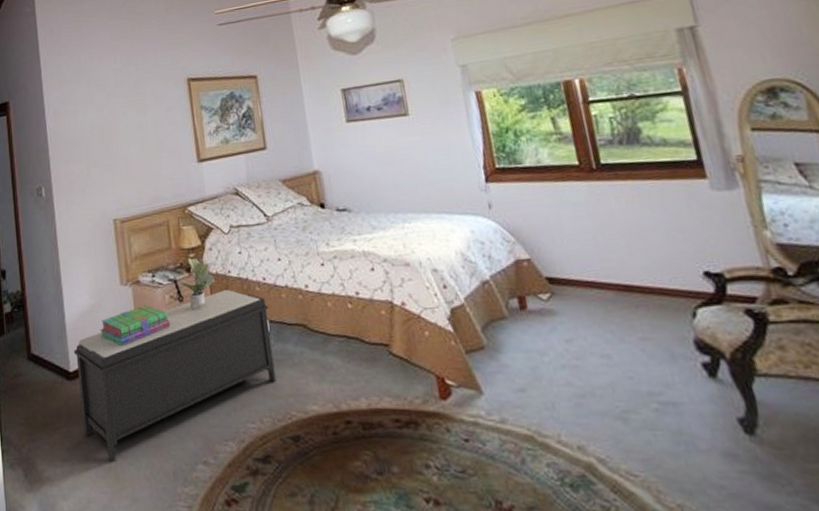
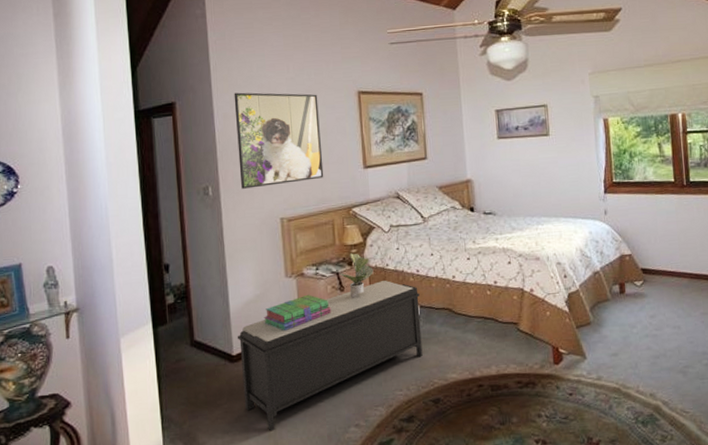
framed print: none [63,84,156,189] -> present [234,92,324,189]

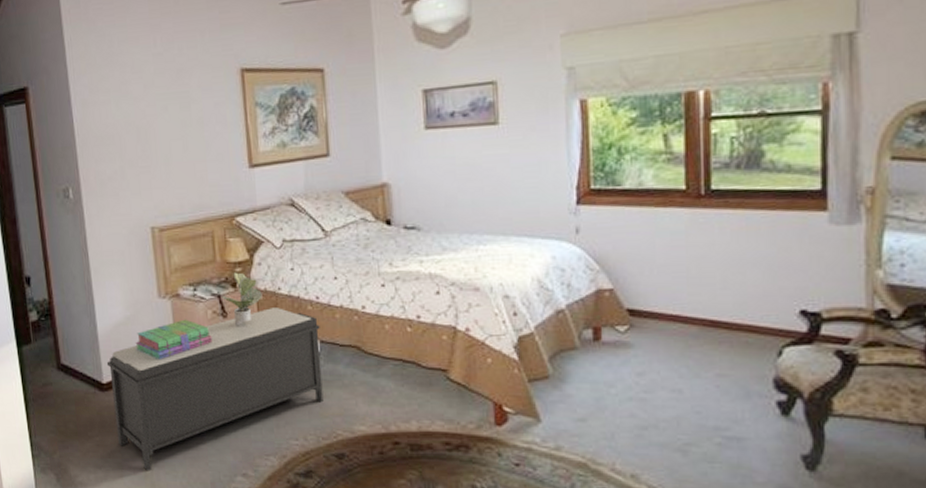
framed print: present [234,92,324,189] -> none [92,73,201,191]

